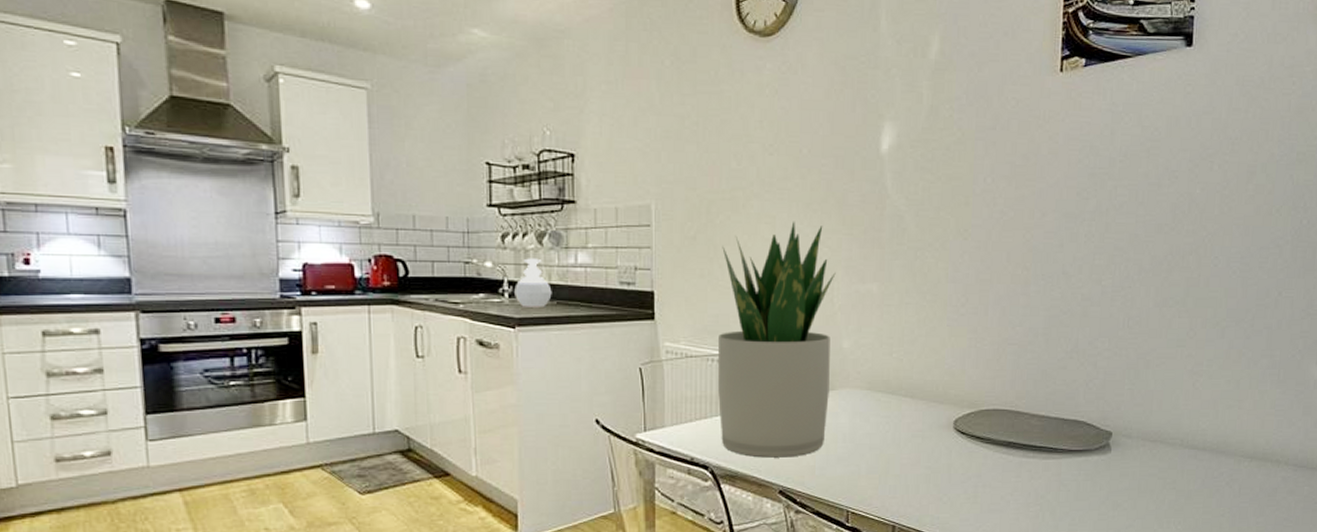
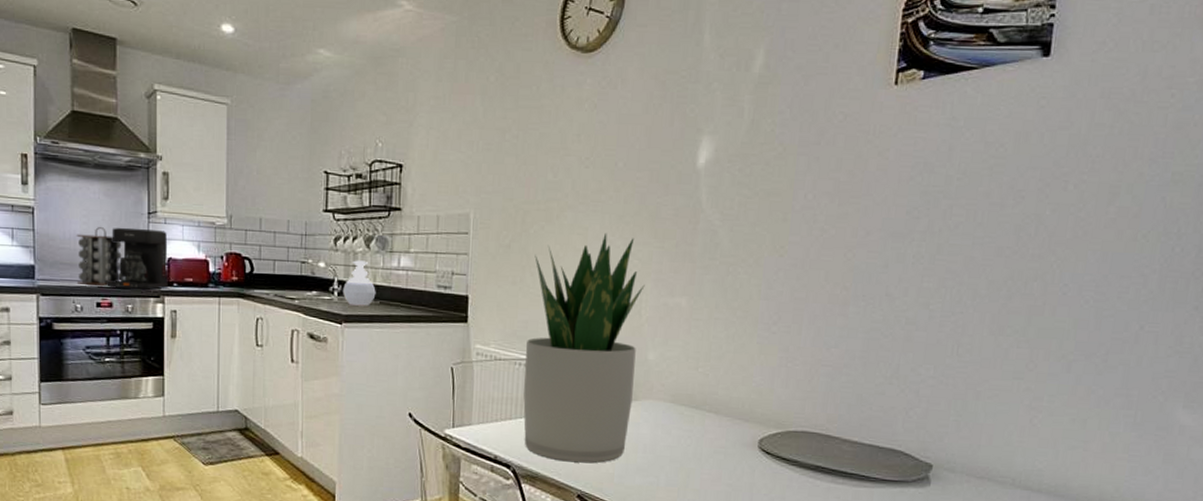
spice rack: none [183,229,245,299] -> present [76,226,122,287]
coffee maker: none [227,230,305,302] -> present [107,227,168,291]

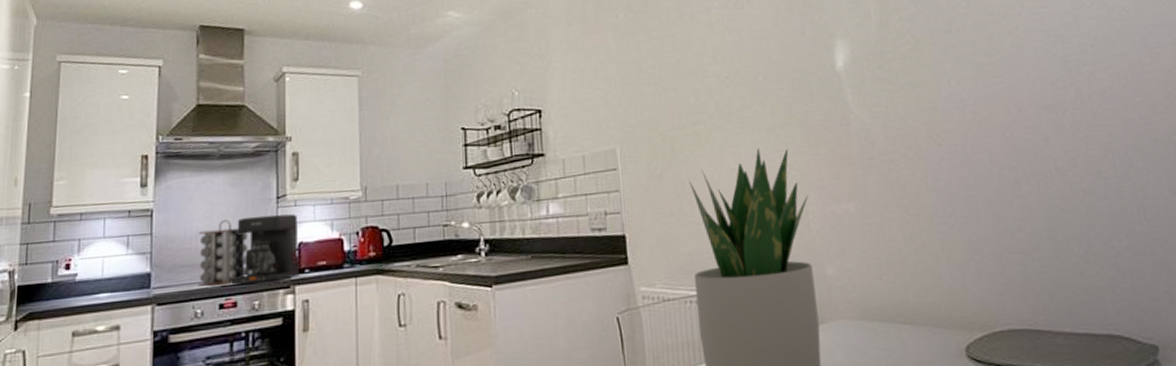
soap dispenser: present [342,260,376,306] -> none [489,214,526,265]

